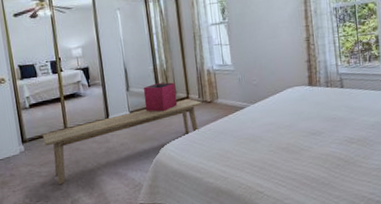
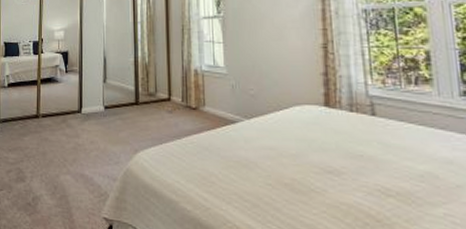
bench: present [42,98,203,184] -> none [15,100,187,175]
storage bin: present [143,82,178,112] -> none [121,77,157,112]

